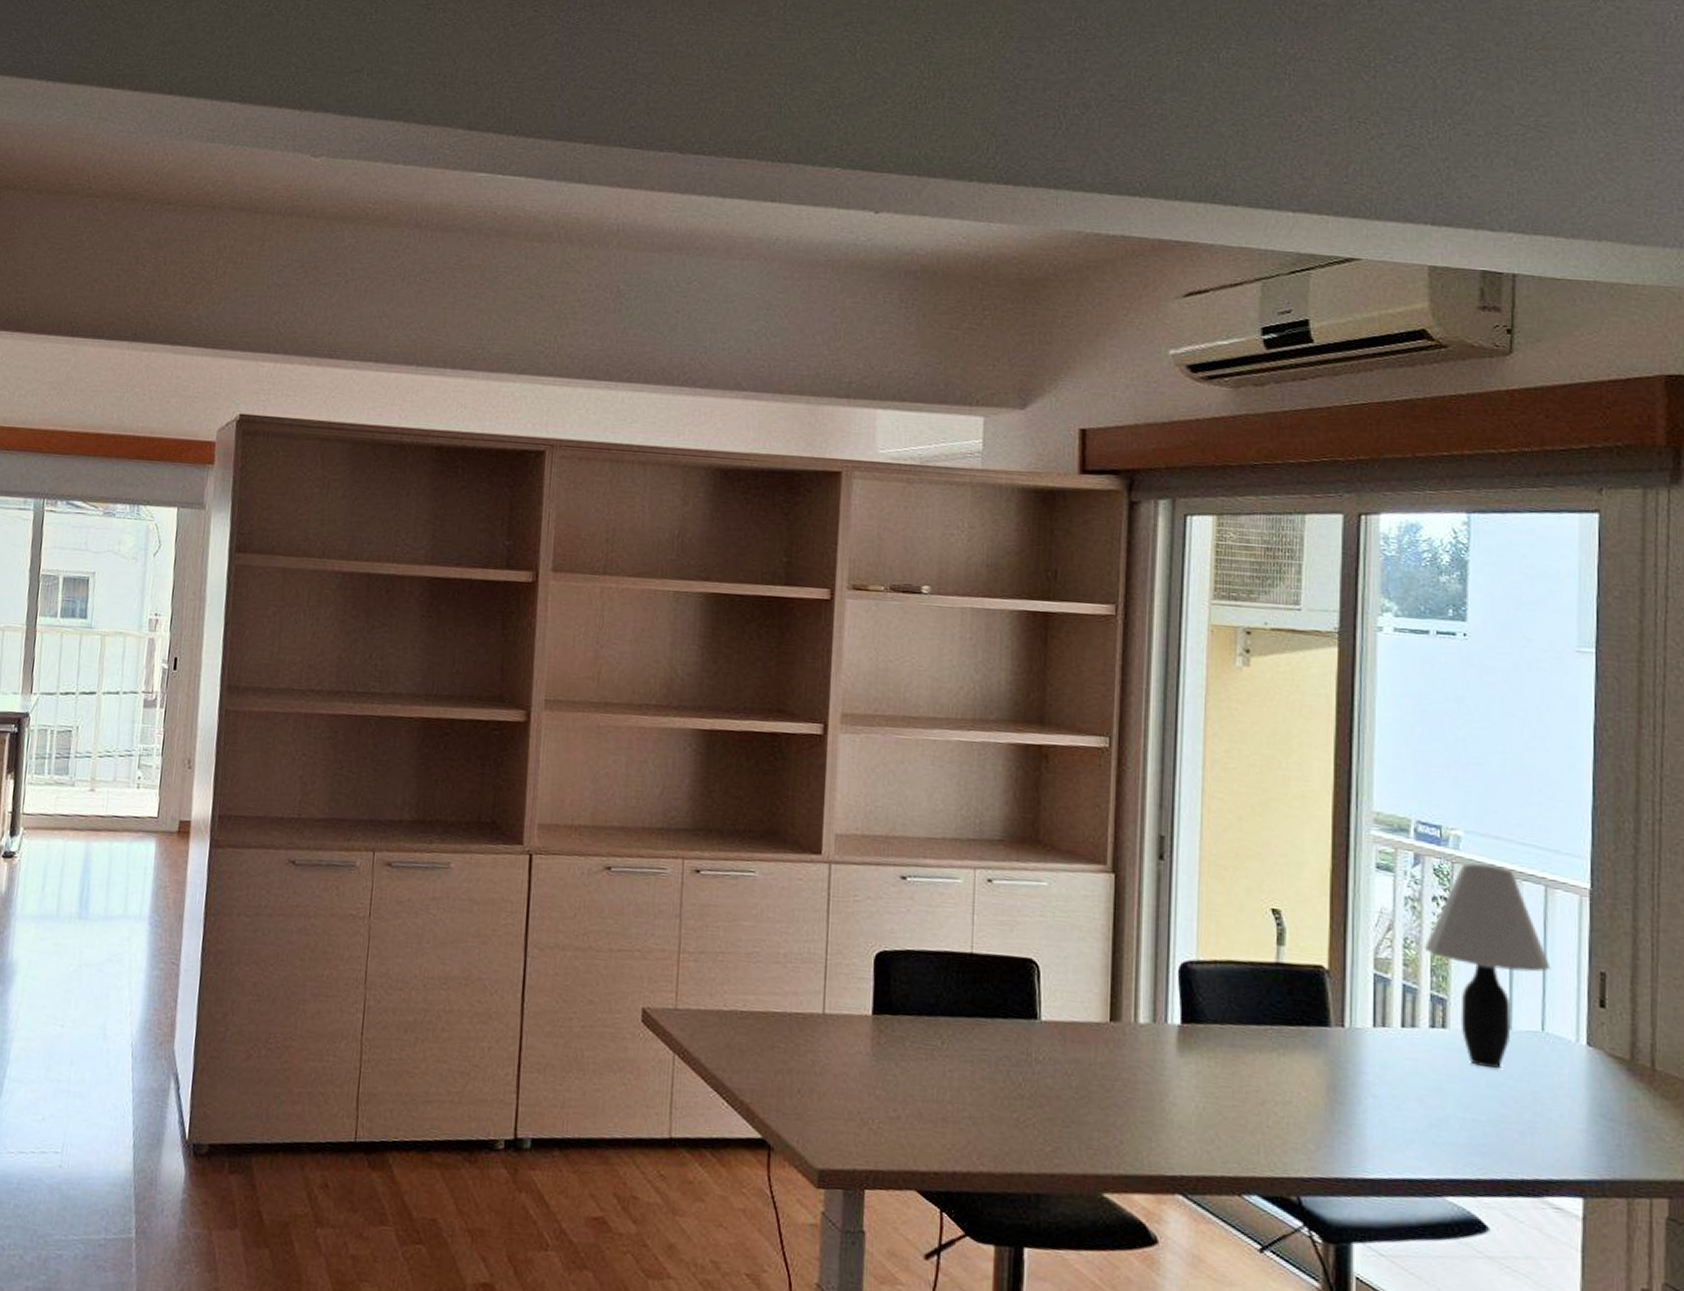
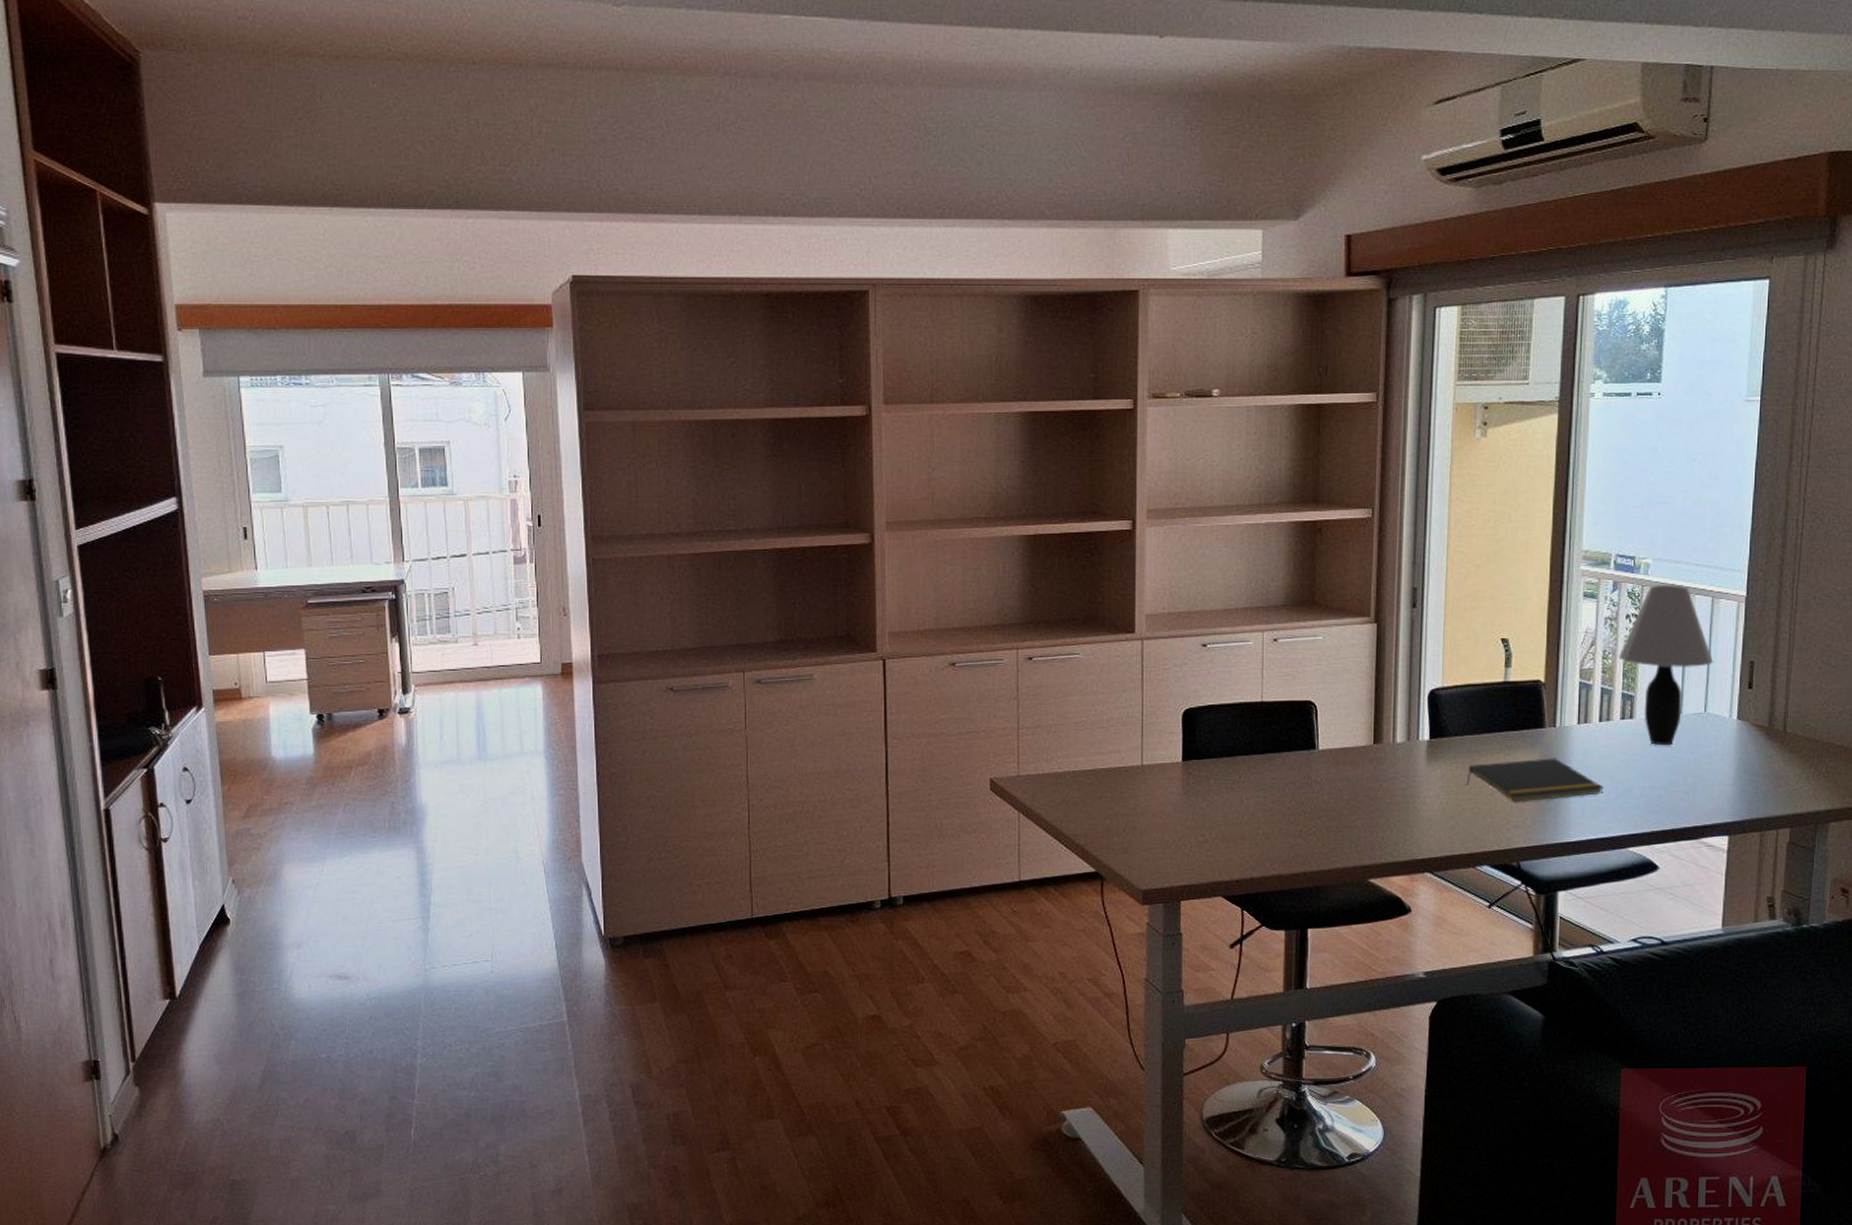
notepad: none [1229,1062,1410,1122] -> present [1466,758,1604,802]

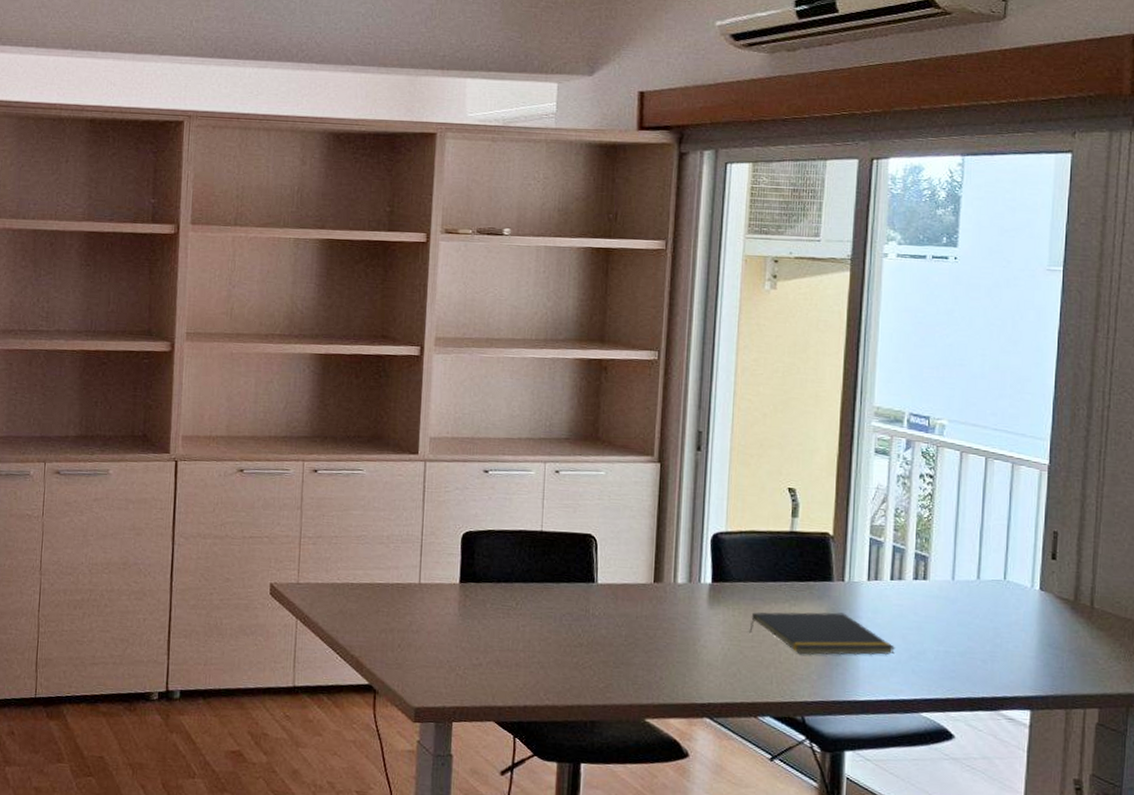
table lamp: present [1618,584,1714,746] -> none [911,445,1014,611]

